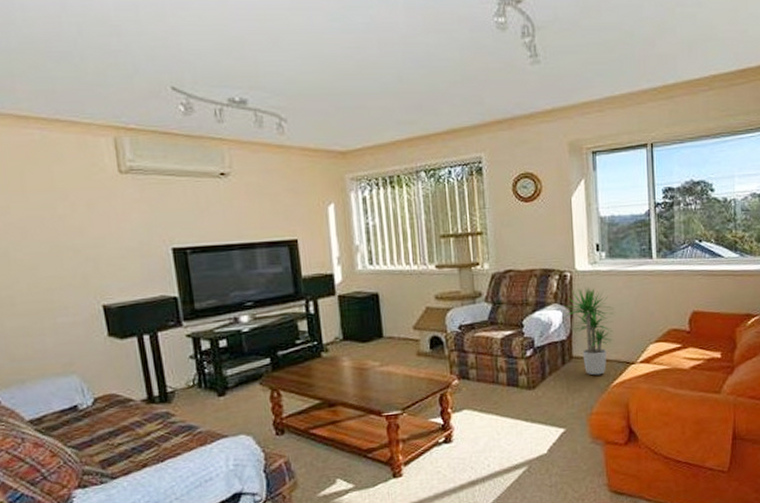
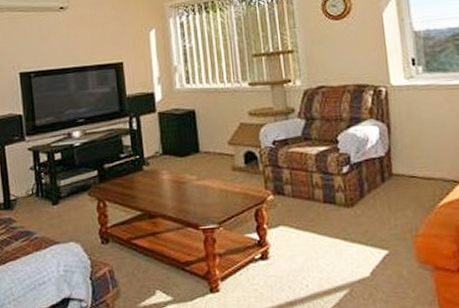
potted plant: present [563,286,615,376] -> none [380,101,437,195]

